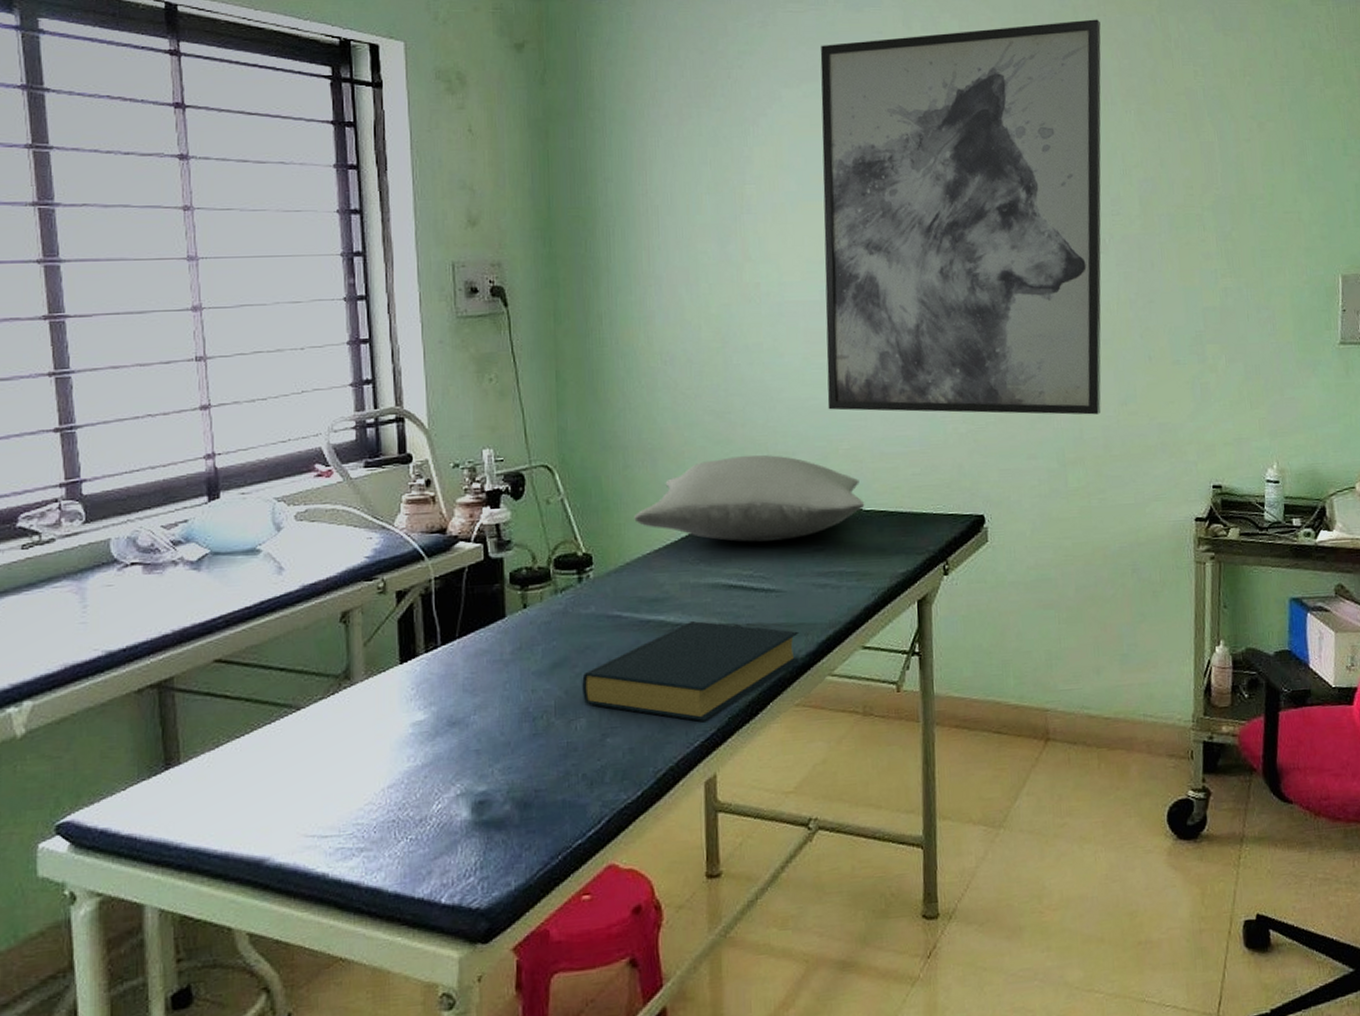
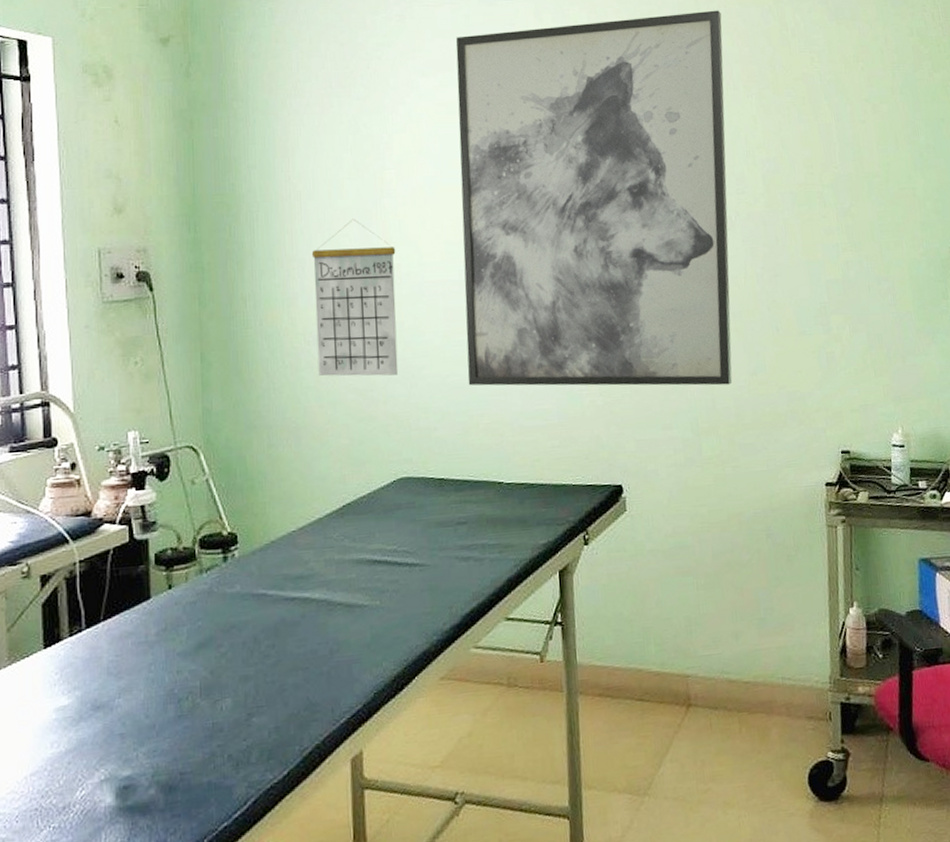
hardback book: present [582,621,800,721] -> none [227,597,444,698]
pillow: present [634,455,865,542] -> none [279,431,506,517]
calendar: none [668,235,757,398] -> present [311,218,399,377]

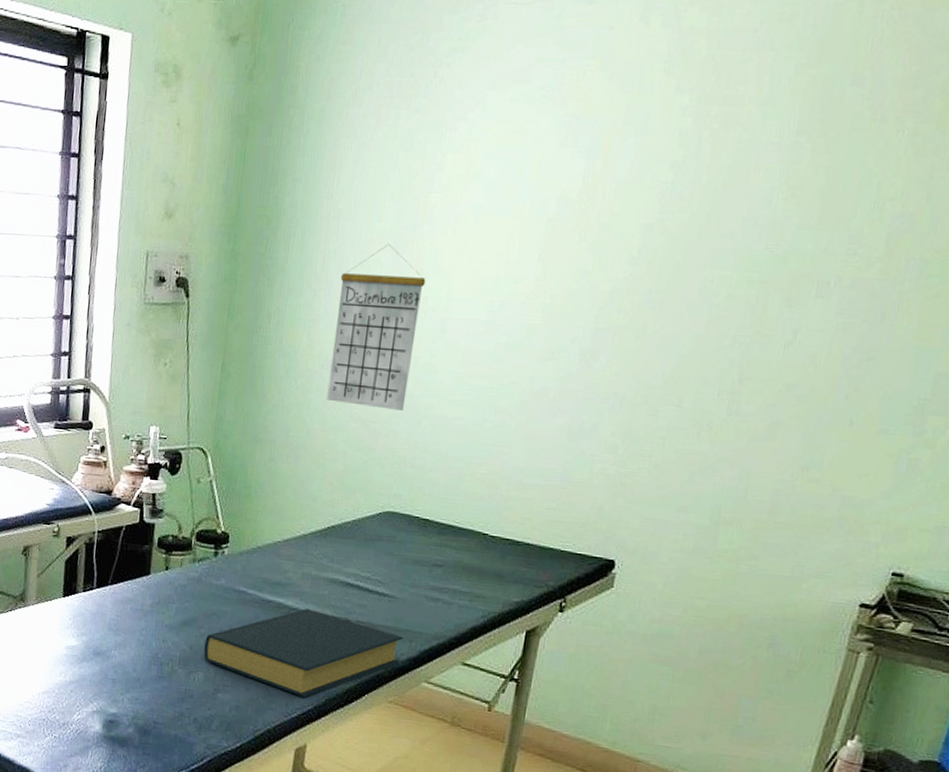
hardback book: none [227,597,444,698] -> present [203,608,403,697]
wall art: present [455,10,733,386] -> none [473,14,892,476]

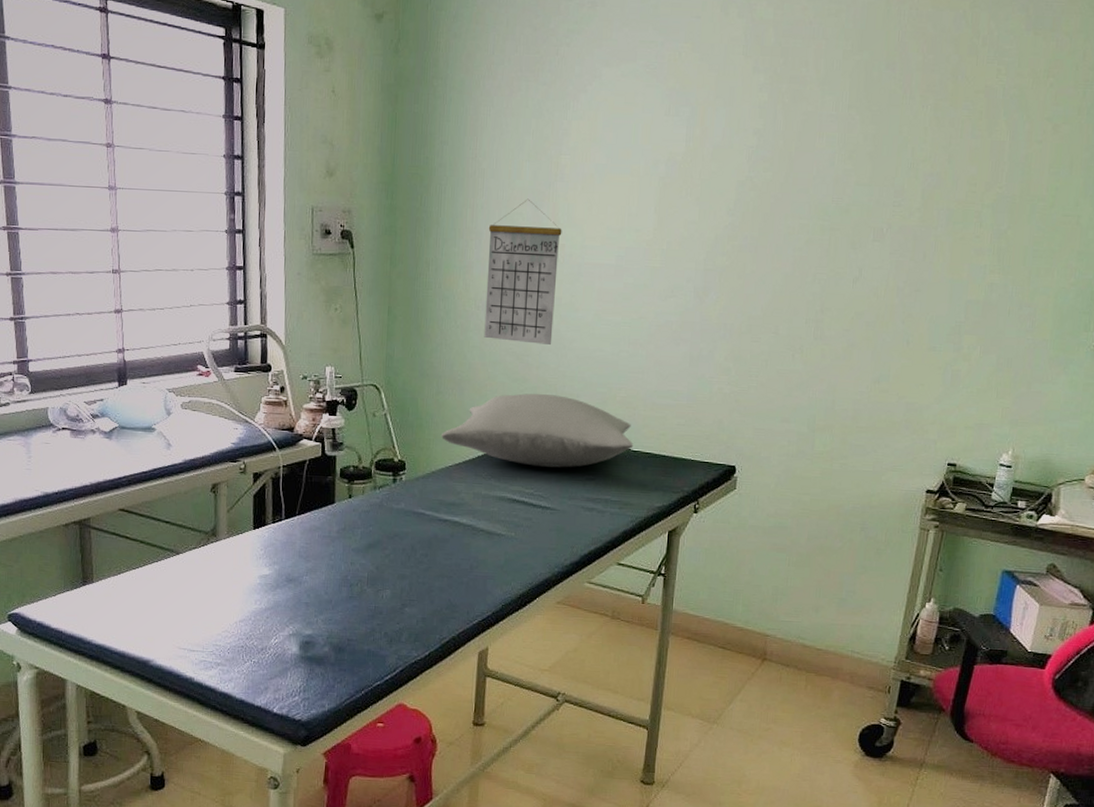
hardback book: present [203,608,403,697] -> none [389,525,566,605]
pillow: none [271,464,492,551] -> present [441,393,634,468]

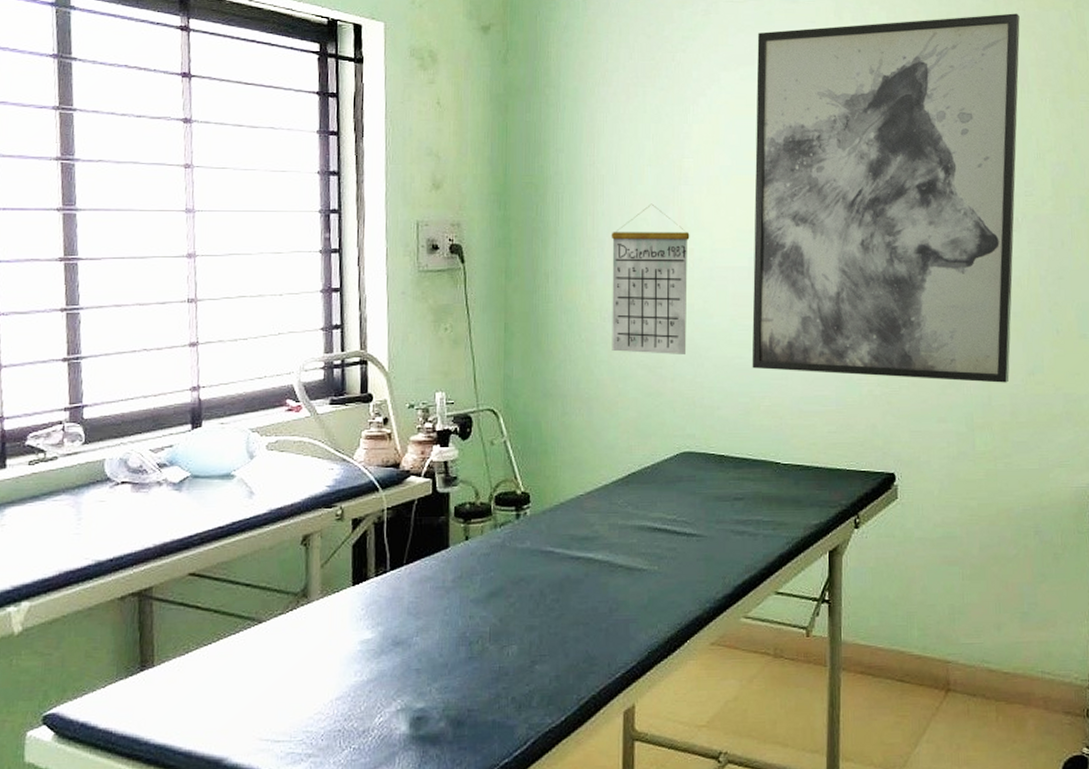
pillow: present [441,393,634,468] -> none [570,407,783,489]
wall art: none [611,12,912,389] -> present [752,13,1020,383]

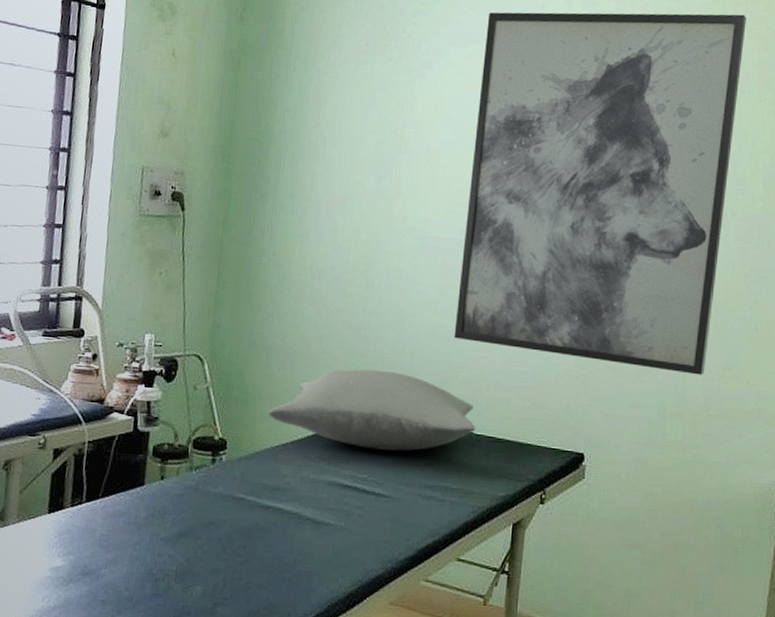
pillow: none [570,407,783,489] -> present [268,369,476,451]
calendar: present [611,203,690,354] -> none [319,169,405,319]

